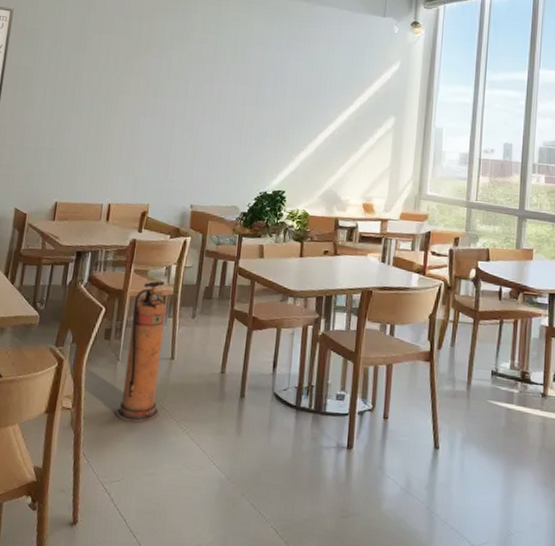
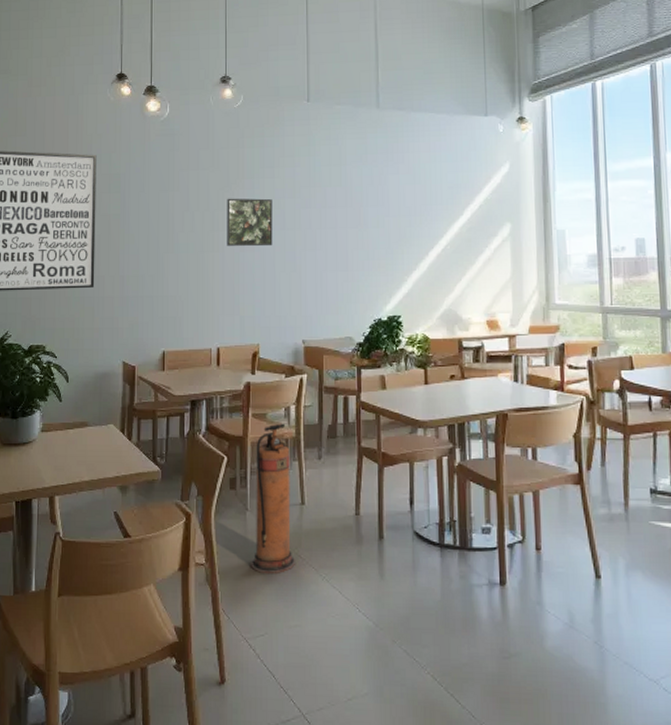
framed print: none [129,64,178,114] -> present [227,198,273,247]

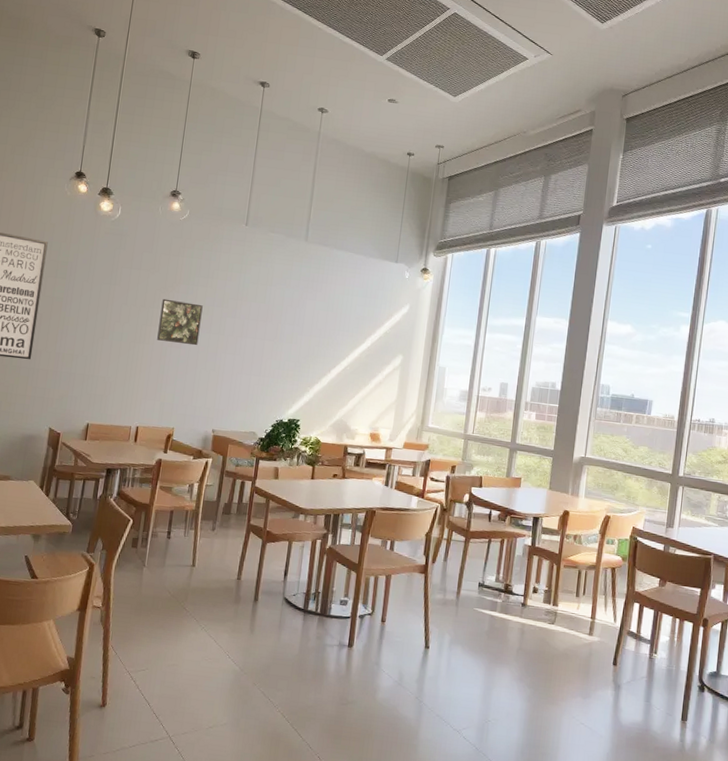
fire extinguisher: present [251,423,295,575] -> none [141,497,189,621]

